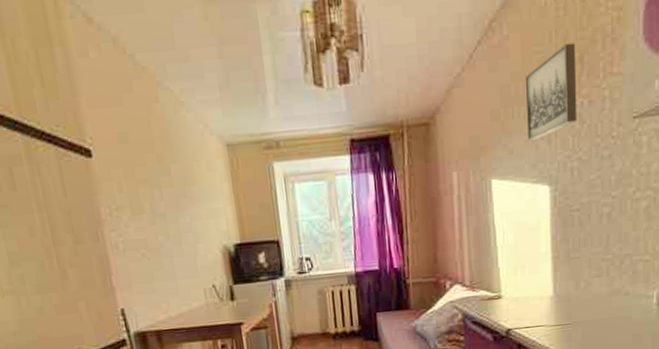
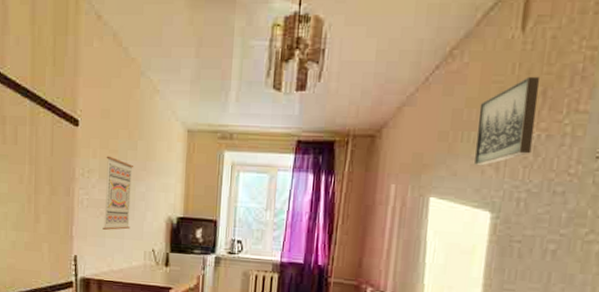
wall art: none [135,187,182,273] -> present [102,156,134,230]

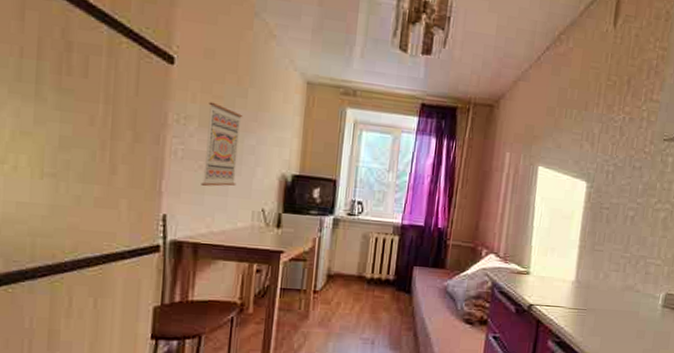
wall art: present [473,76,539,166] -> none [574,66,626,141]

